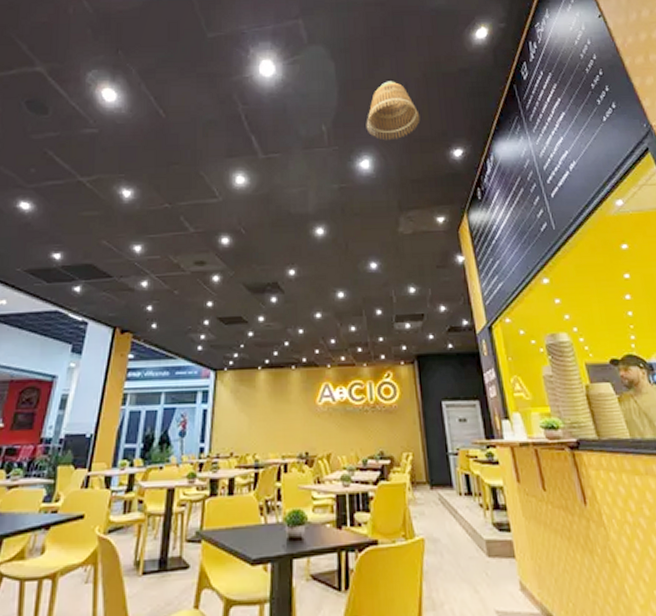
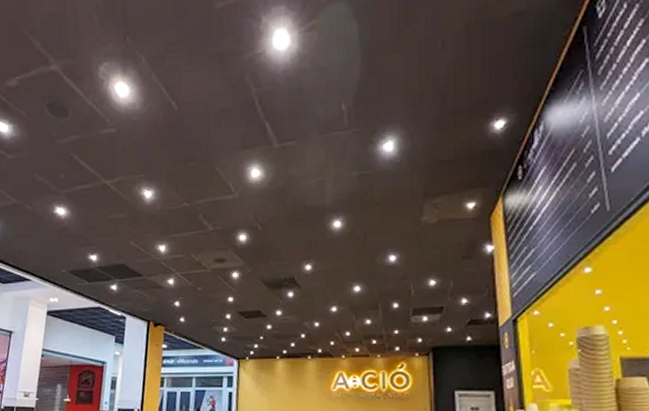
lamp shade: present [366,81,420,141] -> none [392,39,457,116]

